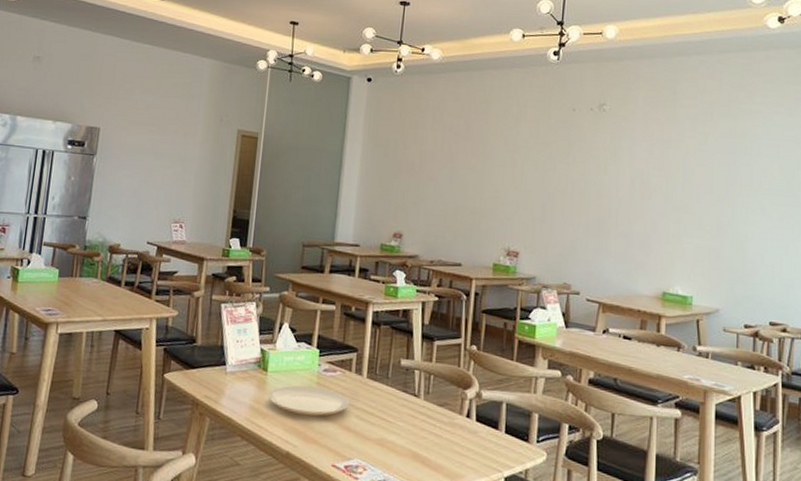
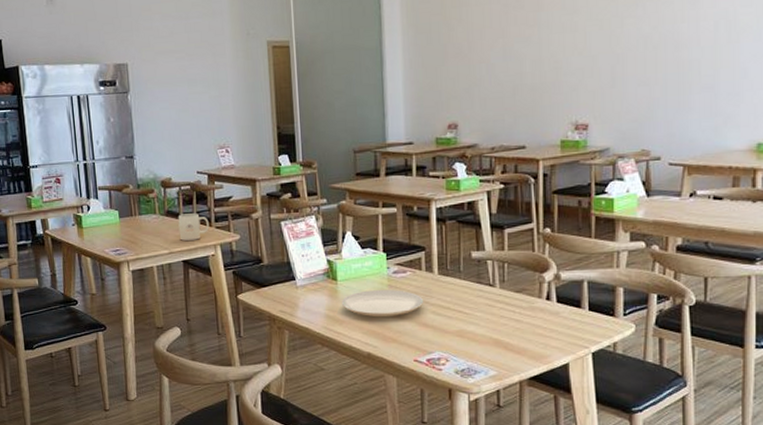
mug: none [116,282,150,311] -> present [178,213,209,241]

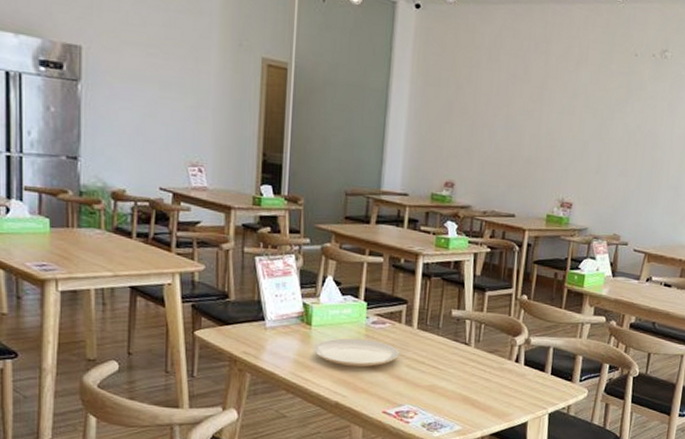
mug: present [178,213,209,241] -> none [129,233,169,265]

